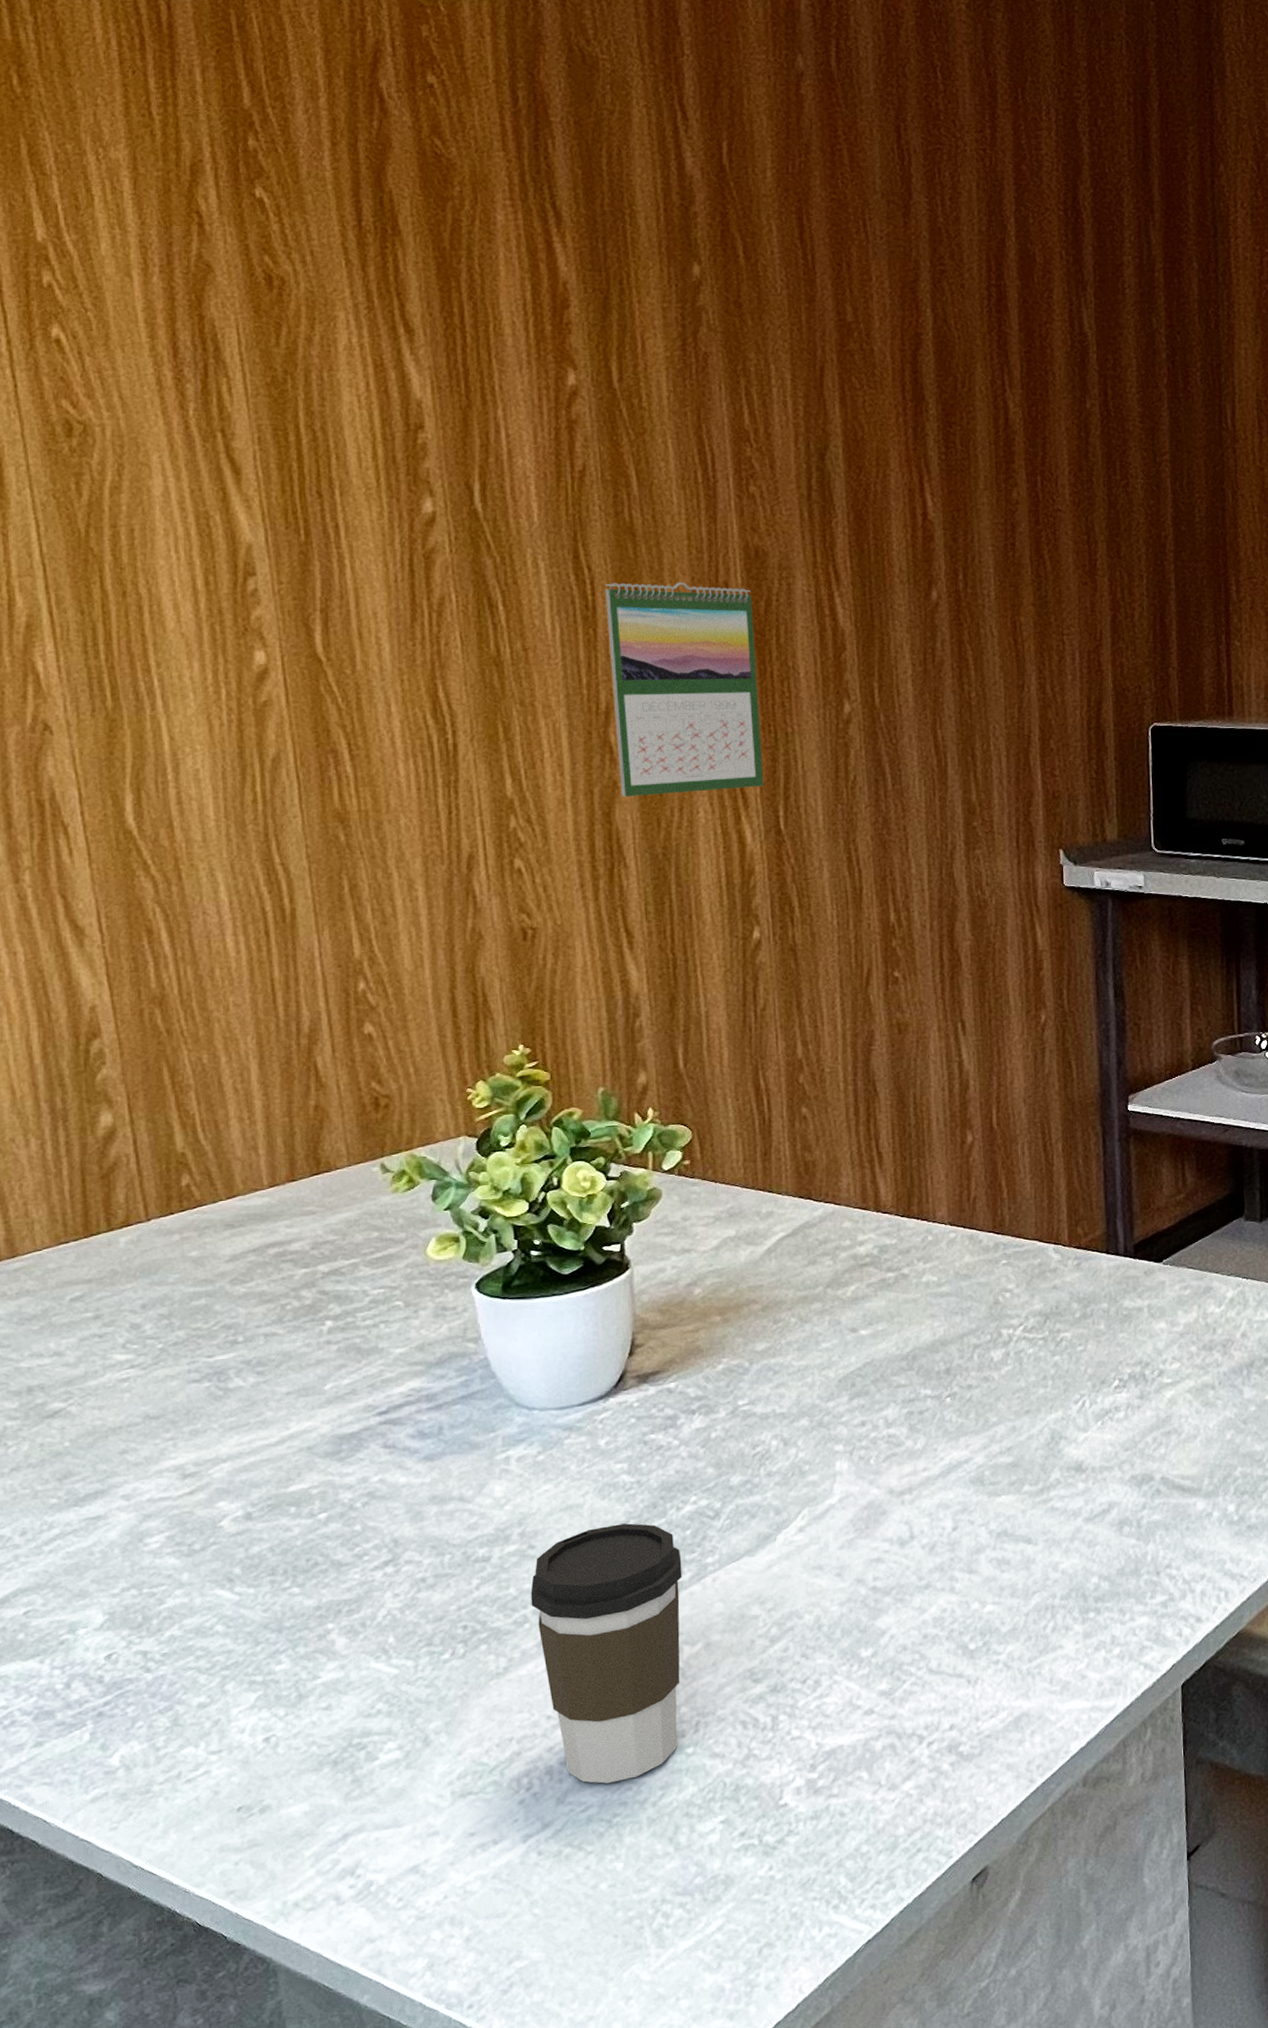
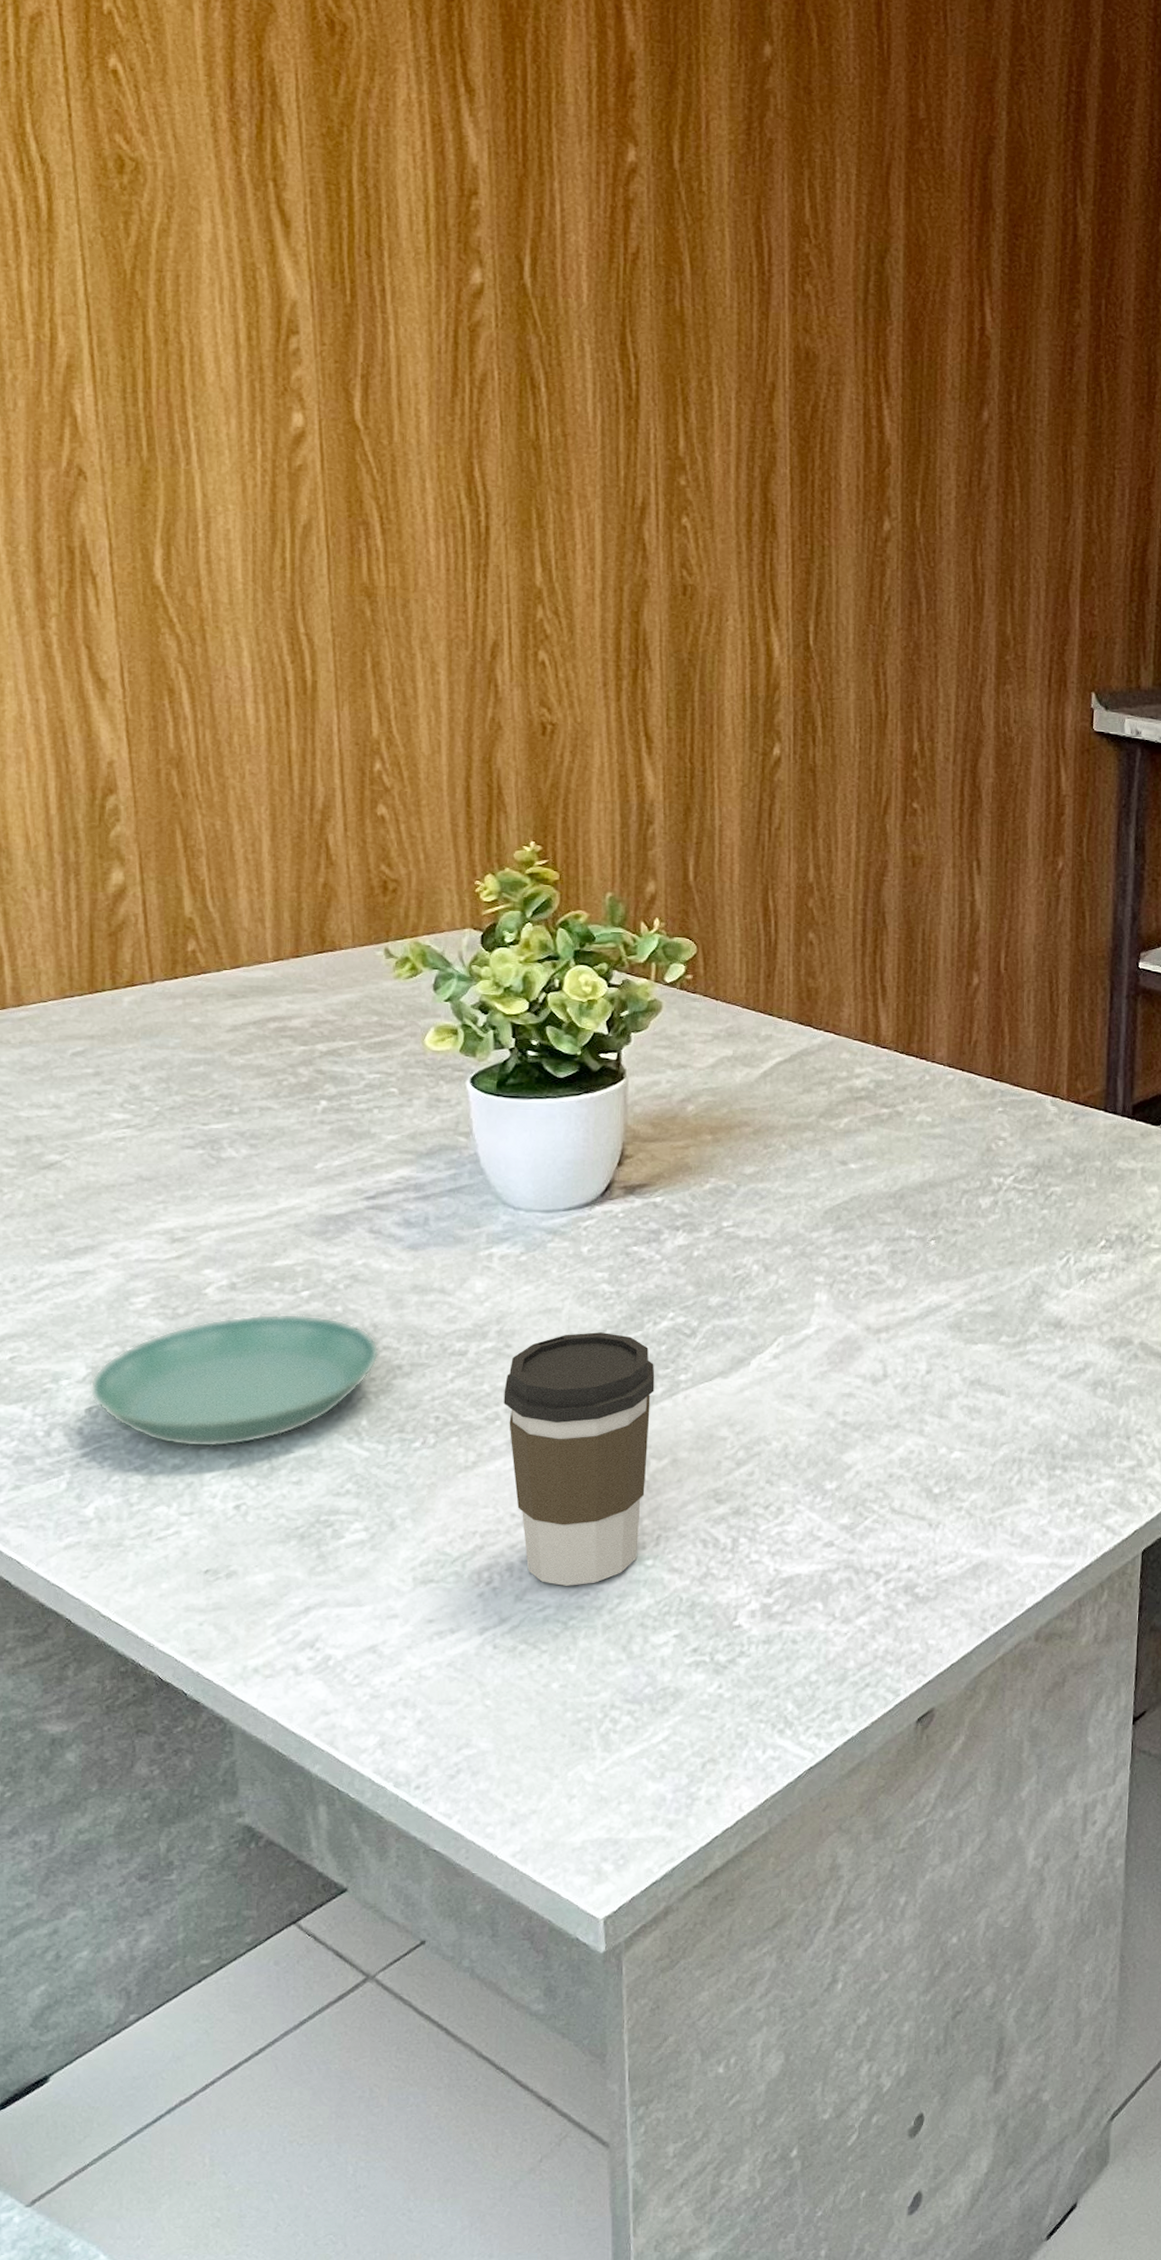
saucer: none [108,1536,402,1684] -> present [90,1313,380,1448]
calendar: present [605,581,764,797] -> none [649,373,799,600]

